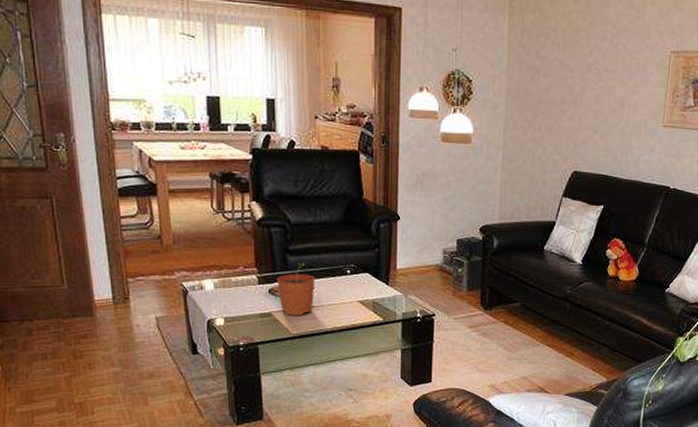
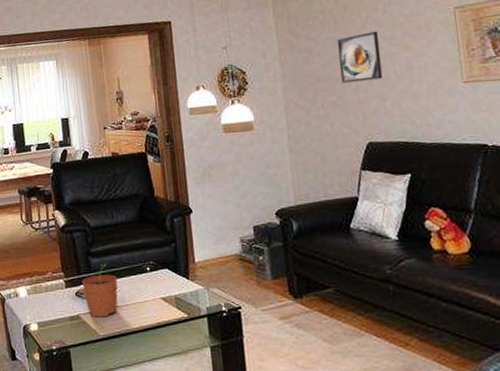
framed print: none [561,60,602,111] -> present [337,31,383,84]

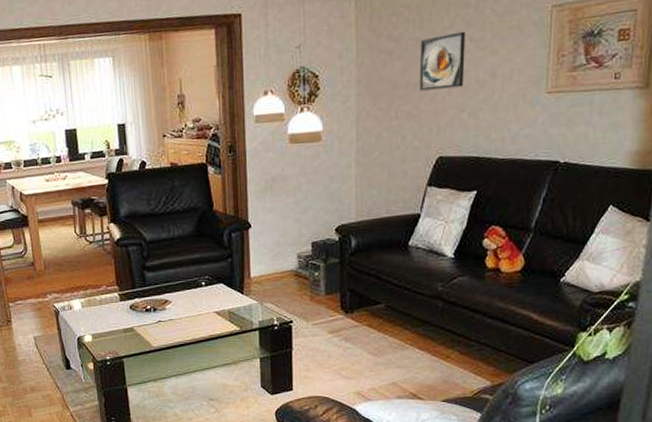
plant pot: present [82,264,118,318] -> none [136,278,173,330]

